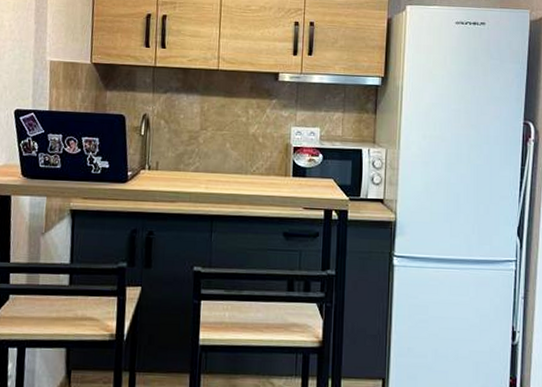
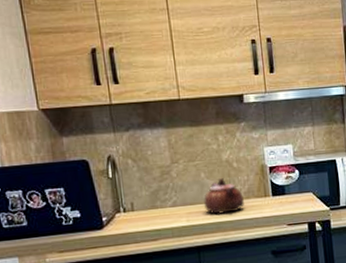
teapot: none [224,150,264,187] -> present [203,177,244,215]

